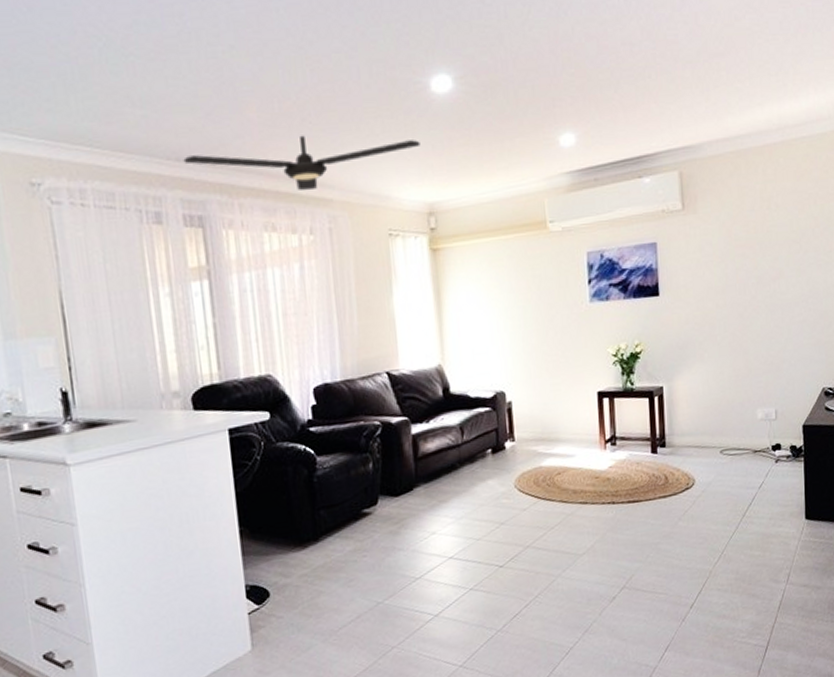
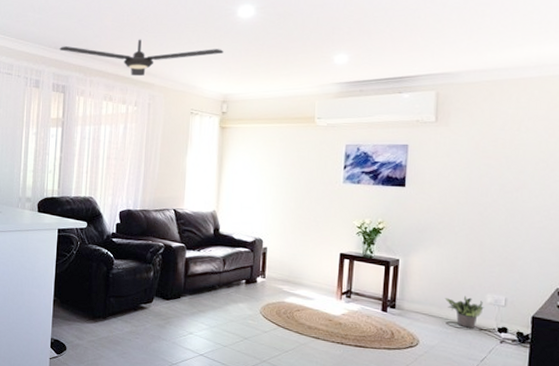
potted plant: none [715,416,756,453] -> present [444,296,484,328]

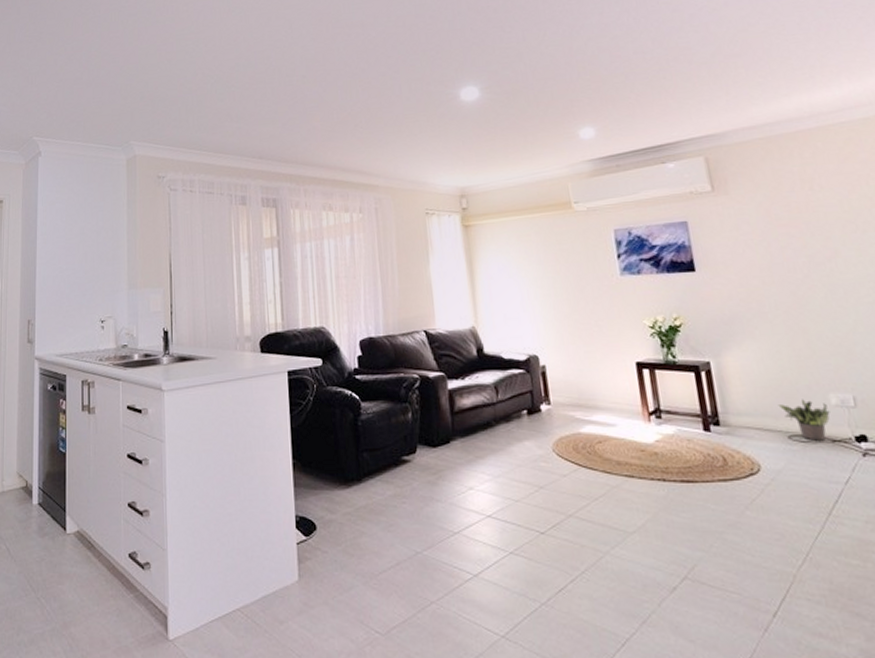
ceiling fan: present [59,39,224,77] -> none [264,137,452,179]

